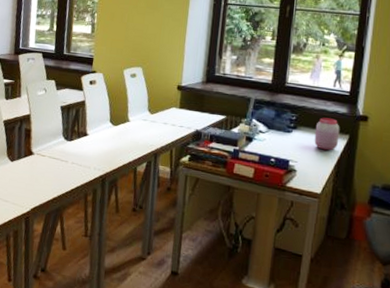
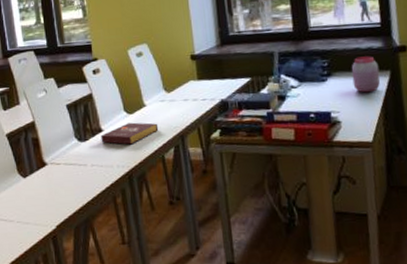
book: none [84,133,137,153] -> present [101,122,159,145]

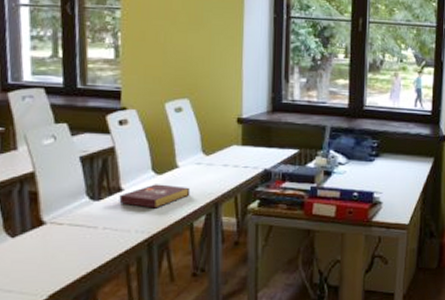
jar: present [351,56,381,93] -> none [398,141,424,177]

